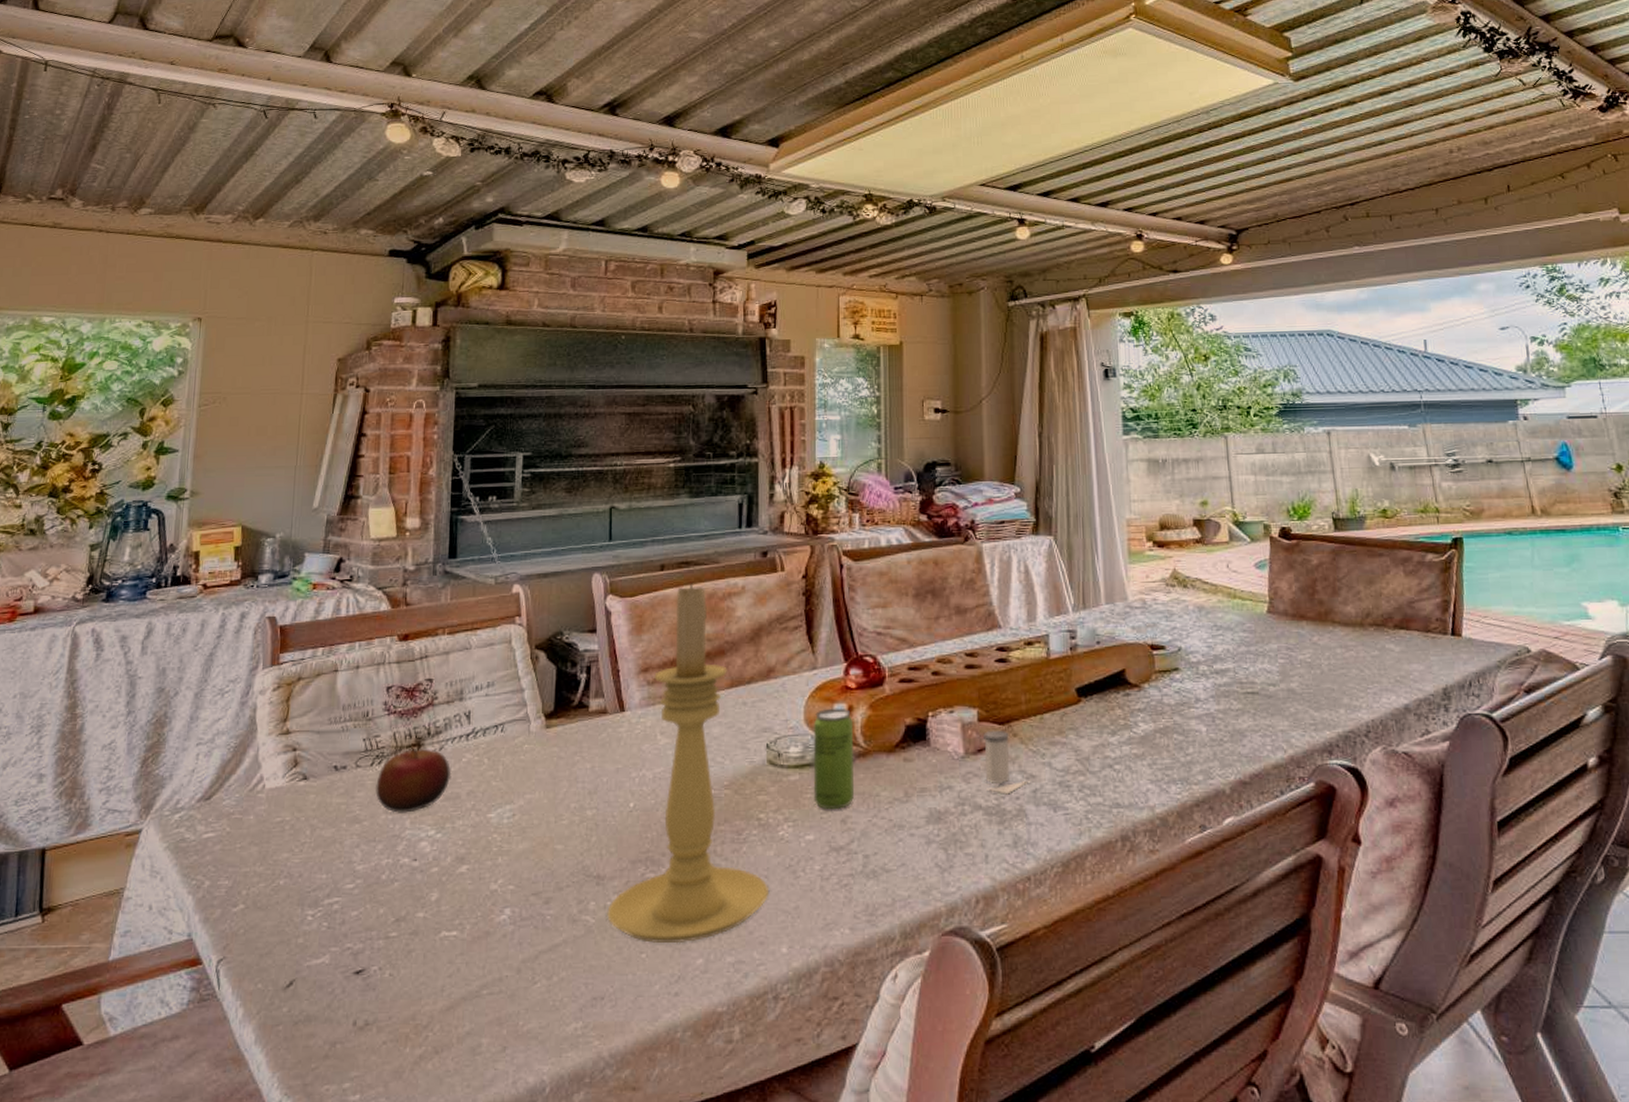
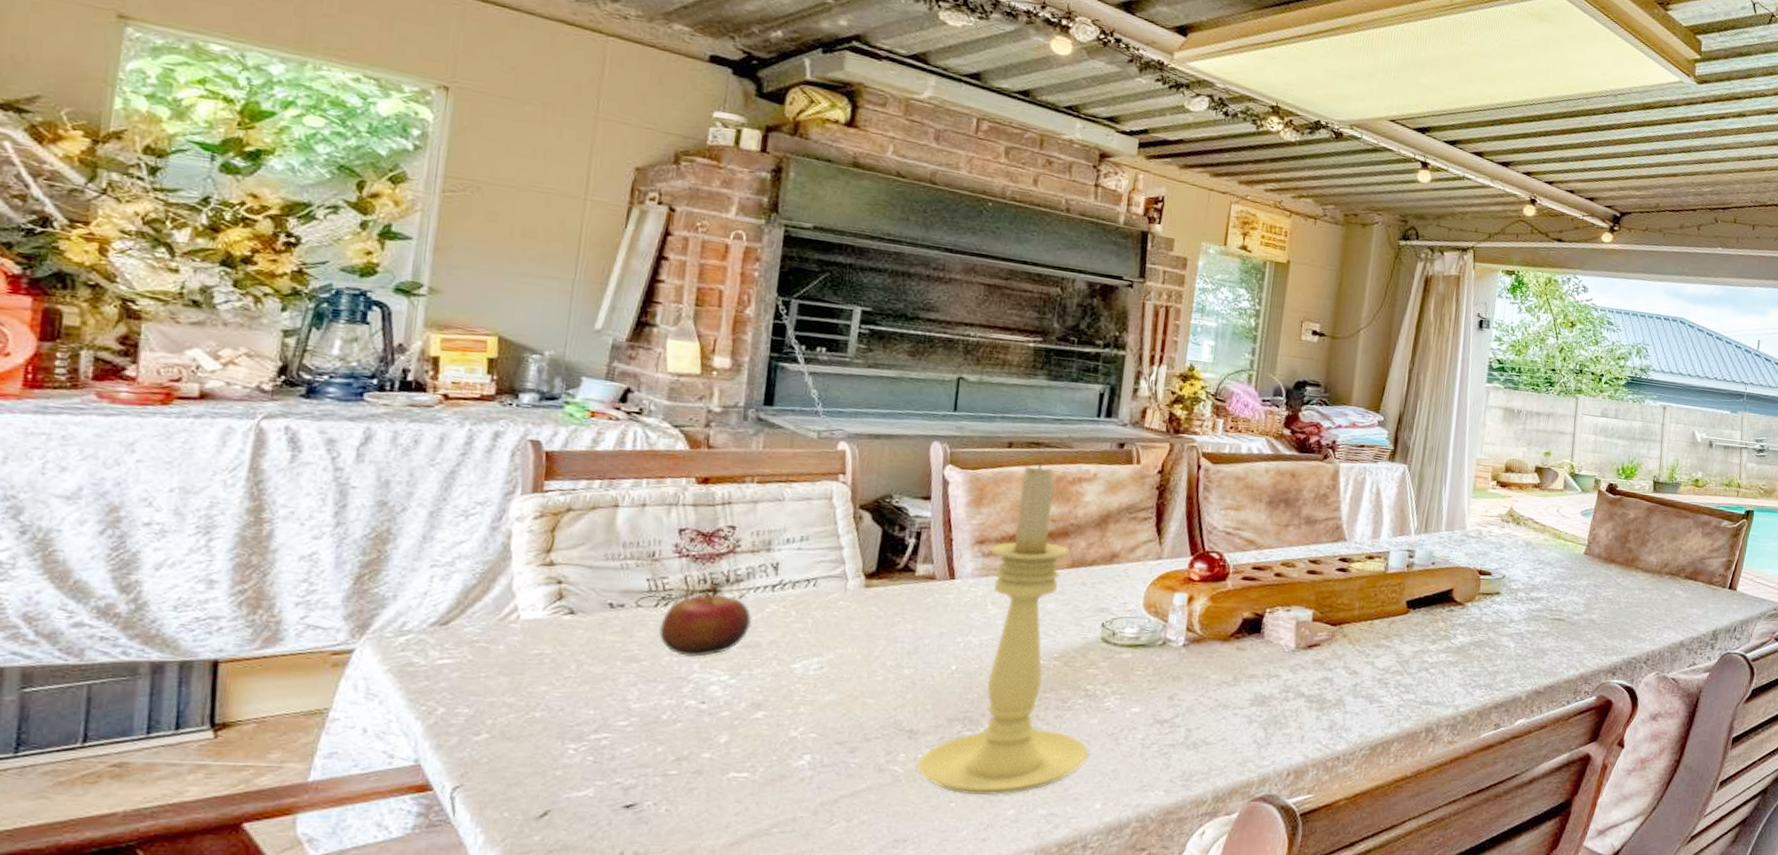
beverage can: present [813,708,855,810] -> none [1143,595,1192,688]
salt shaker: present [984,730,1030,795] -> none [1311,629,1352,686]

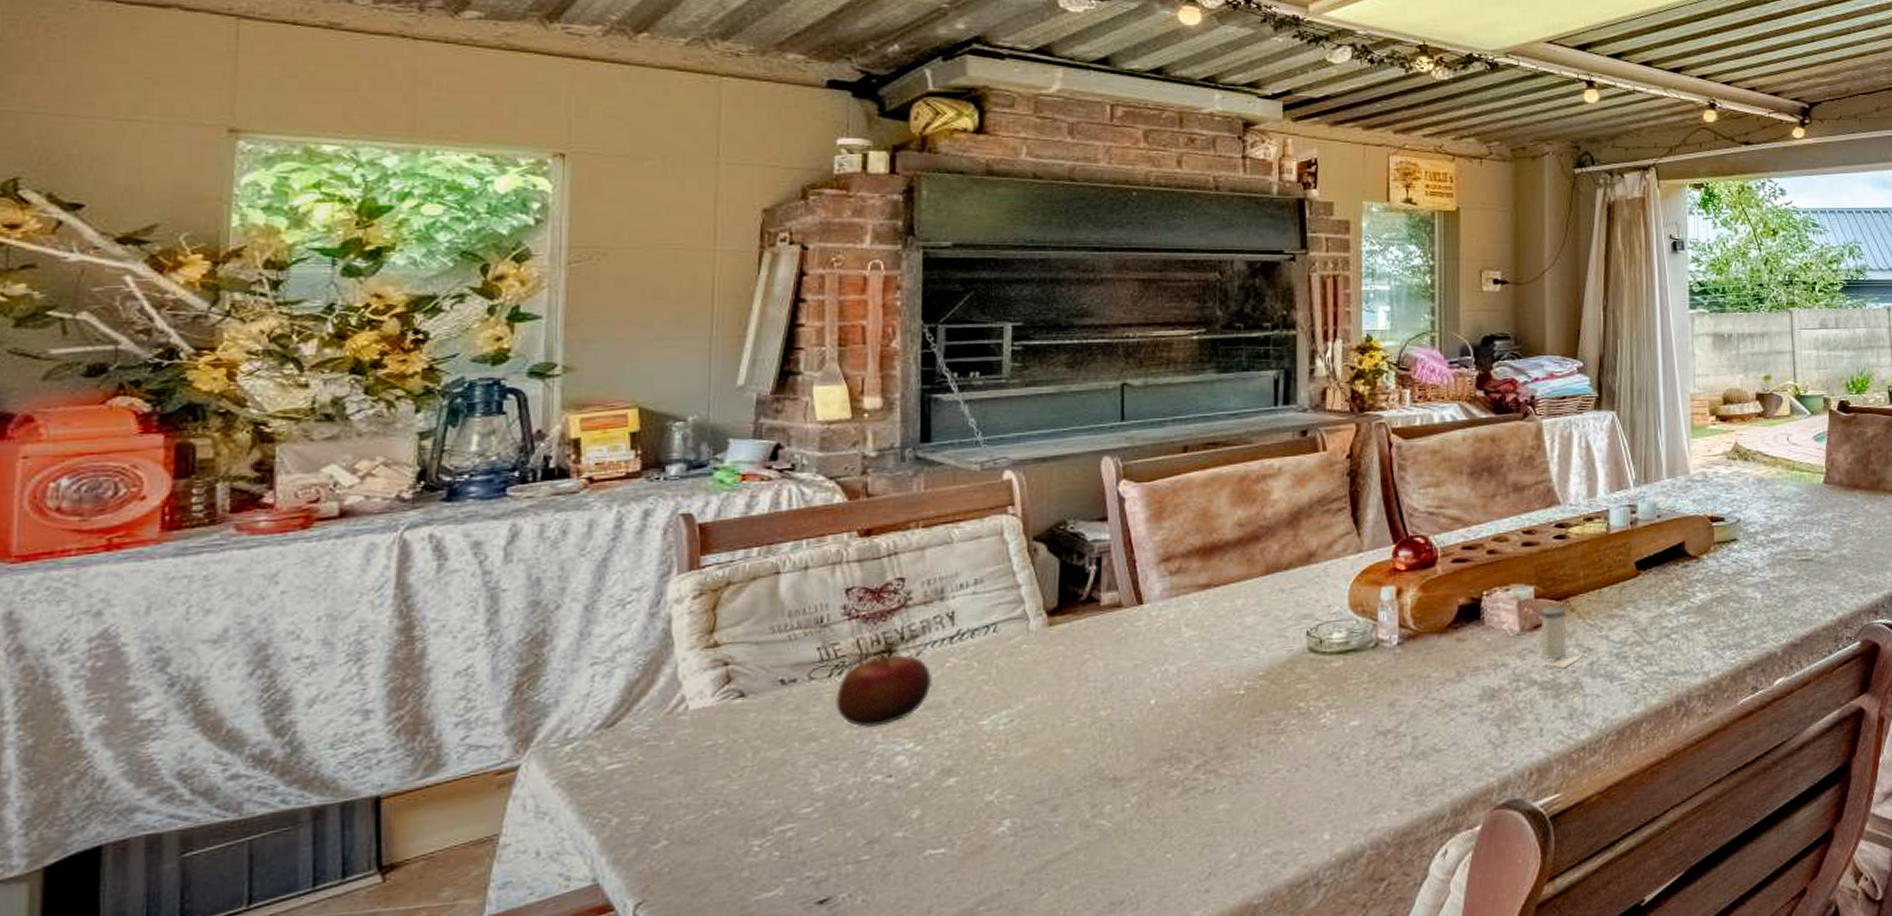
candle holder: present [917,462,1090,796] -> none [1126,464,1311,842]
salt shaker: none [1311,629,1352,686] -> present [1540,606,1586,669]

